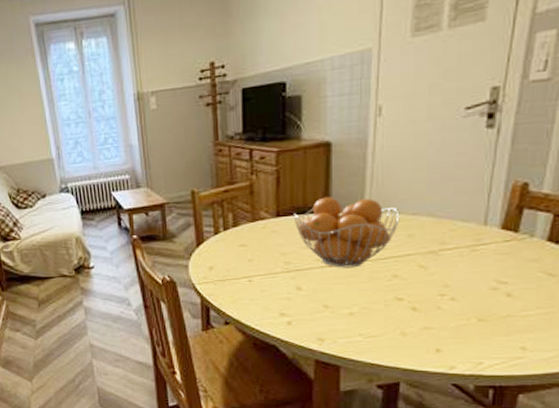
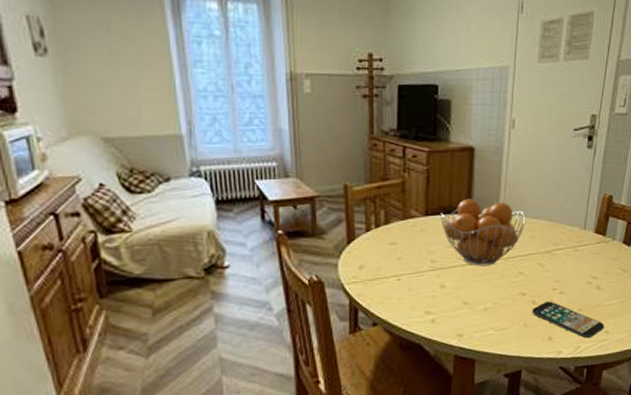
smartphone: none [412,309,519,354] -> present [532,301,604,339]

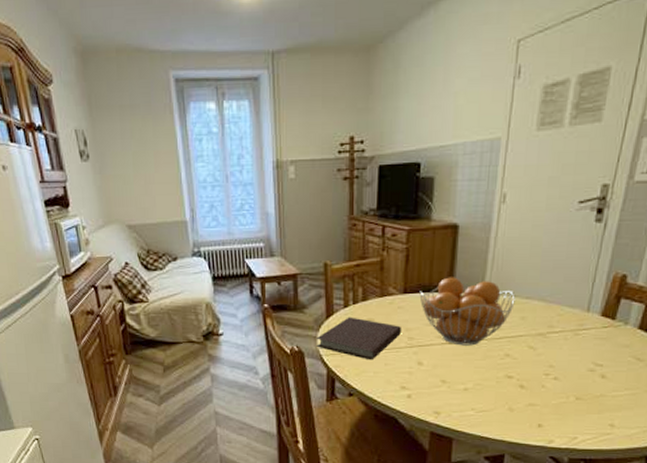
notebook: none [338,241,425,287] -> present [317,317,402,361]
smartphone: present [532,301,604,339] -> none [519,387,609,430]

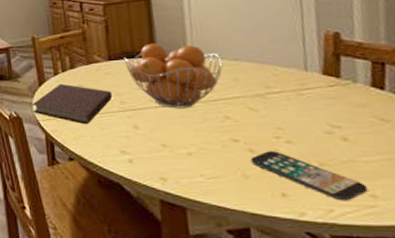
smartphone: none [519,387,609,430] -> present [251,151,368,202]

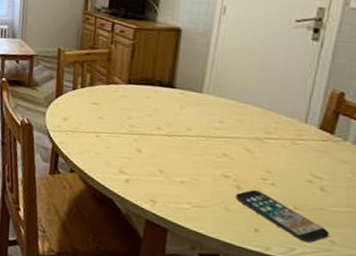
notebook: present [32,83,113,125] -> none [45,98,125,142]
fruit basket: present [124,43,223,109] -> none [142,74,234,141]

